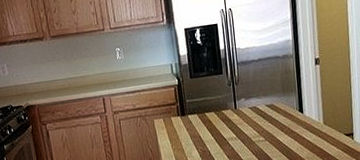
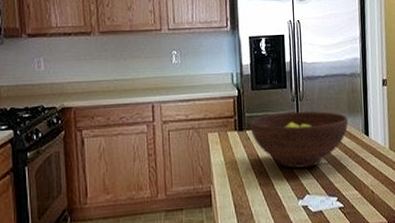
fruit bowl: none [191,93,283,146] -> present [250,111,349,168]

